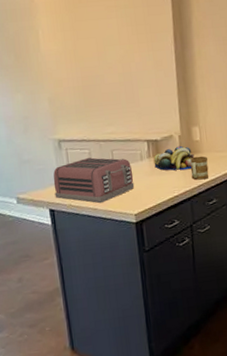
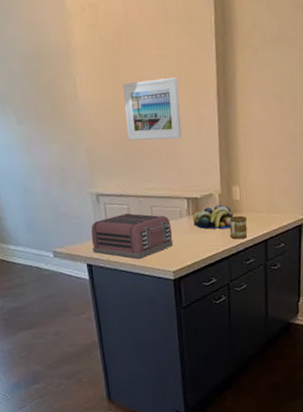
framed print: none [83,25,141,87] -> present [123,77,182,140]

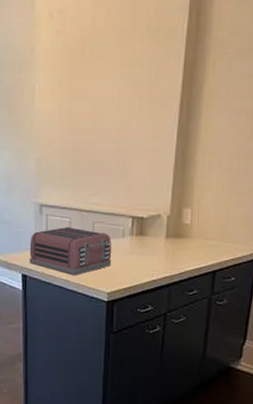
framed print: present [123,77,182,140] -> none [79,87,139,153]
fruit bowl: present [193,204,234,230] -> none [136,227,181,254]
mug: present [229,215,247,240] -> none [174,241,196,267]

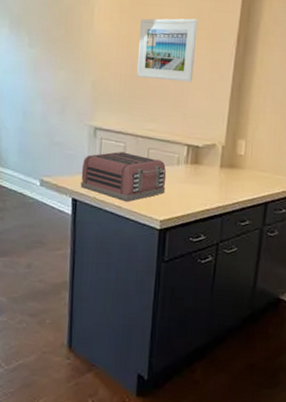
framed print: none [79,87,139,153] -> present [137,18,198,83]

